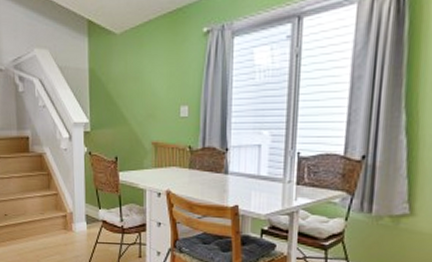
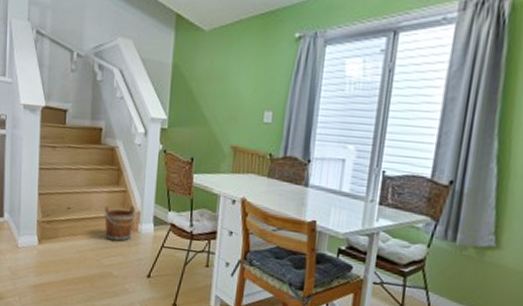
bucket: none [39,207,69,242] -> present [104,205,136,242]

